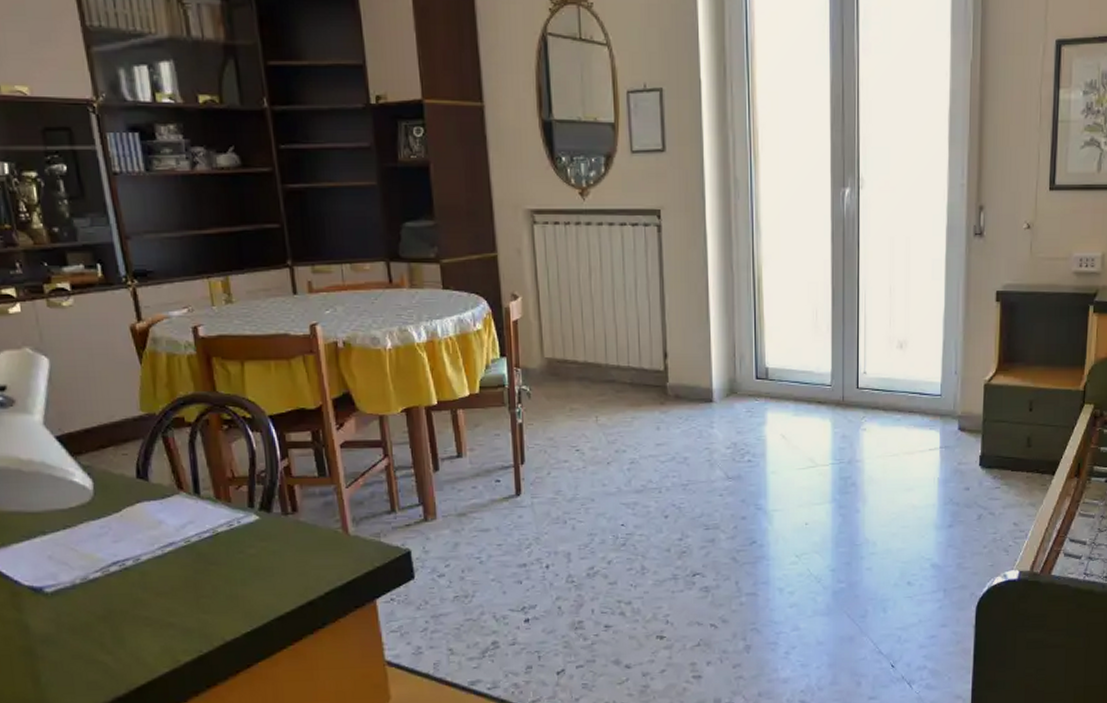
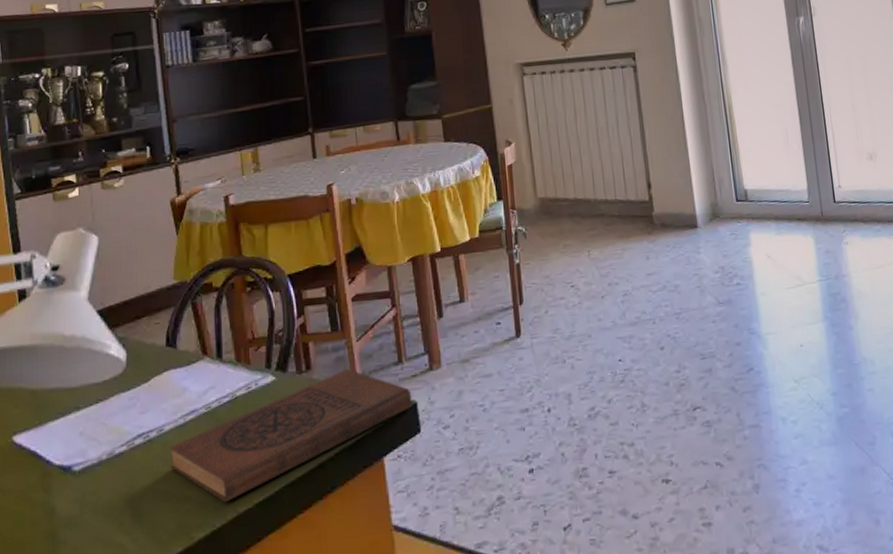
book: none [147,514,406,630] -> present [169,369,412,502]

